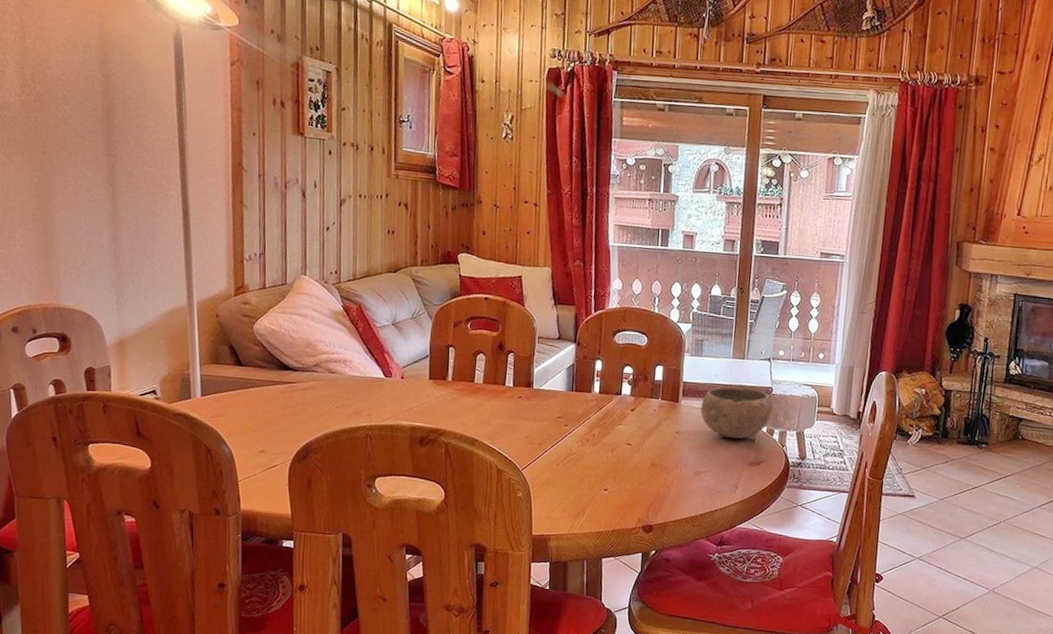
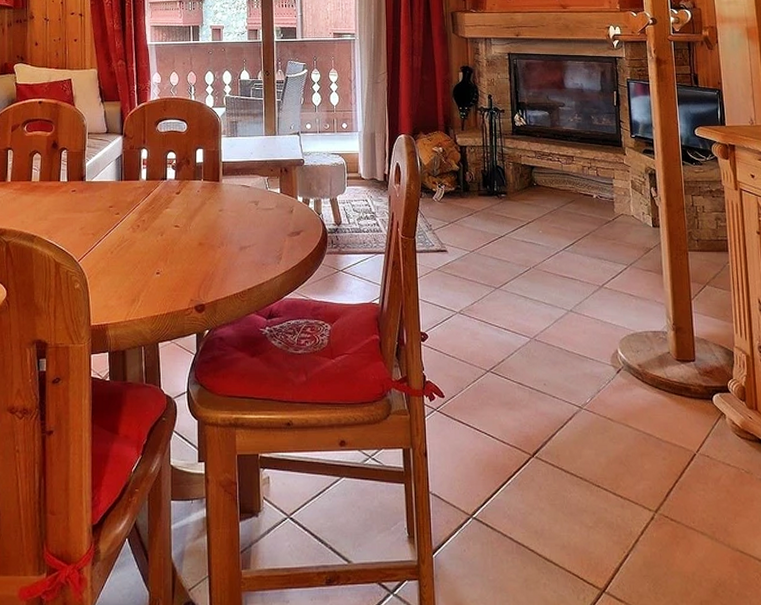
bowl: present [701,387,773,439] -> none [241,163,306,211]

